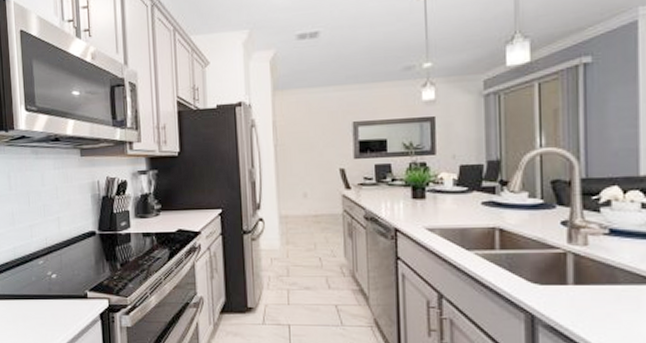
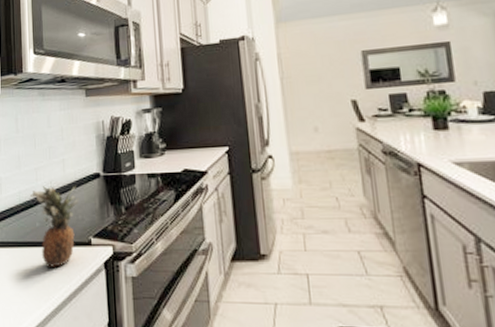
fruit: none [26,242,75,318] -> present [30,185,79,267]

